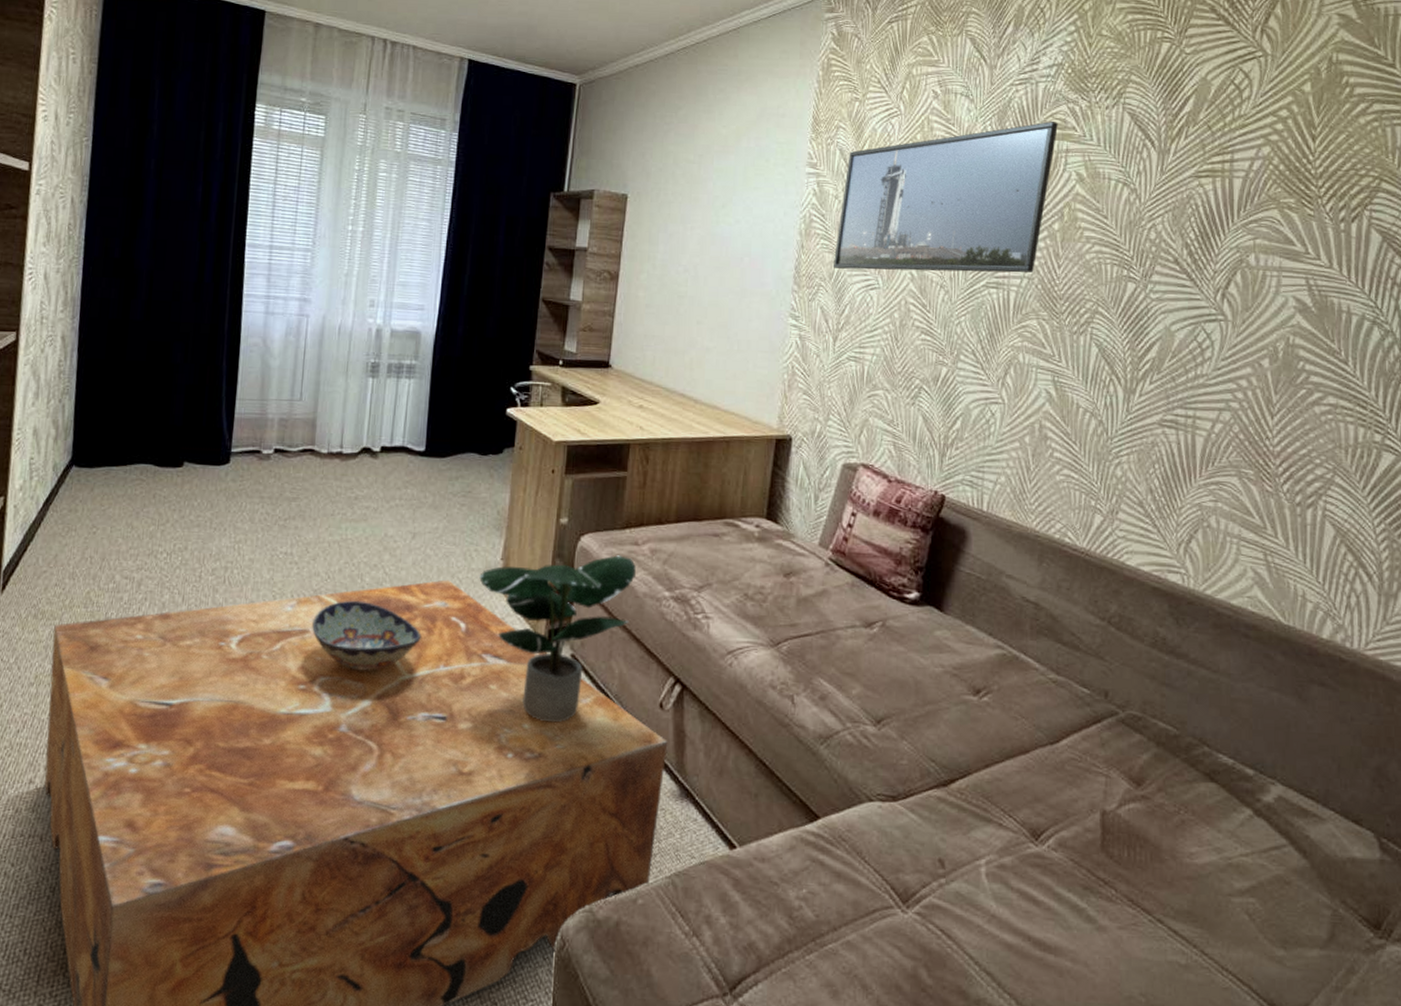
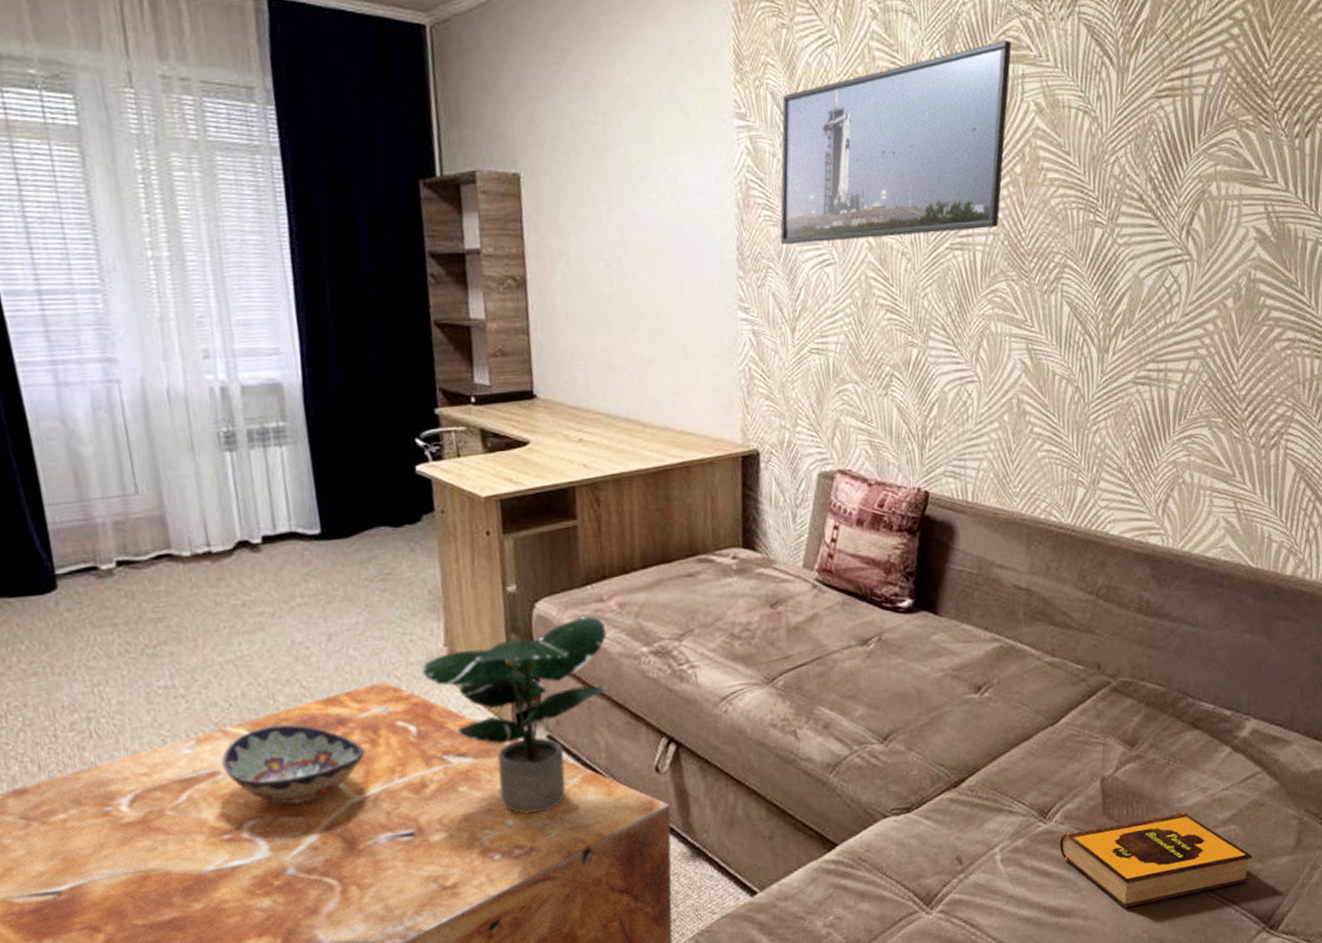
hardback book: none [1050,861,1275,968] -> present [1059,811,1253,908]

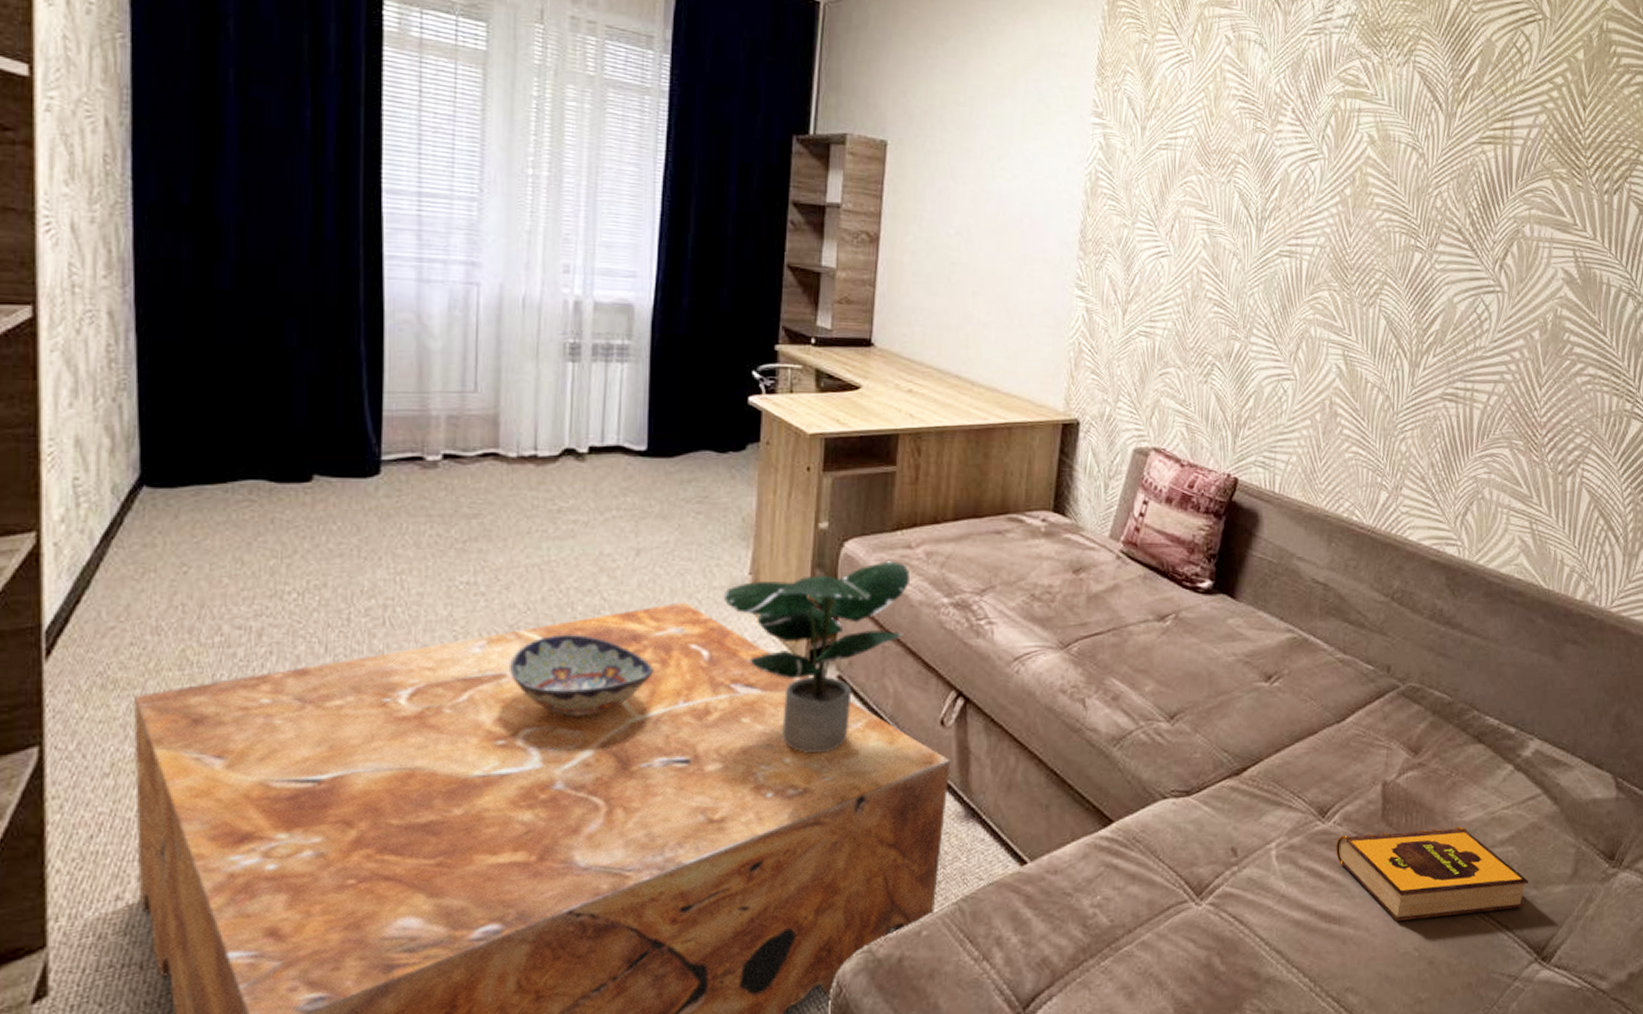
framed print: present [780,41,1012,244] -> none [1121,77,1351,241]

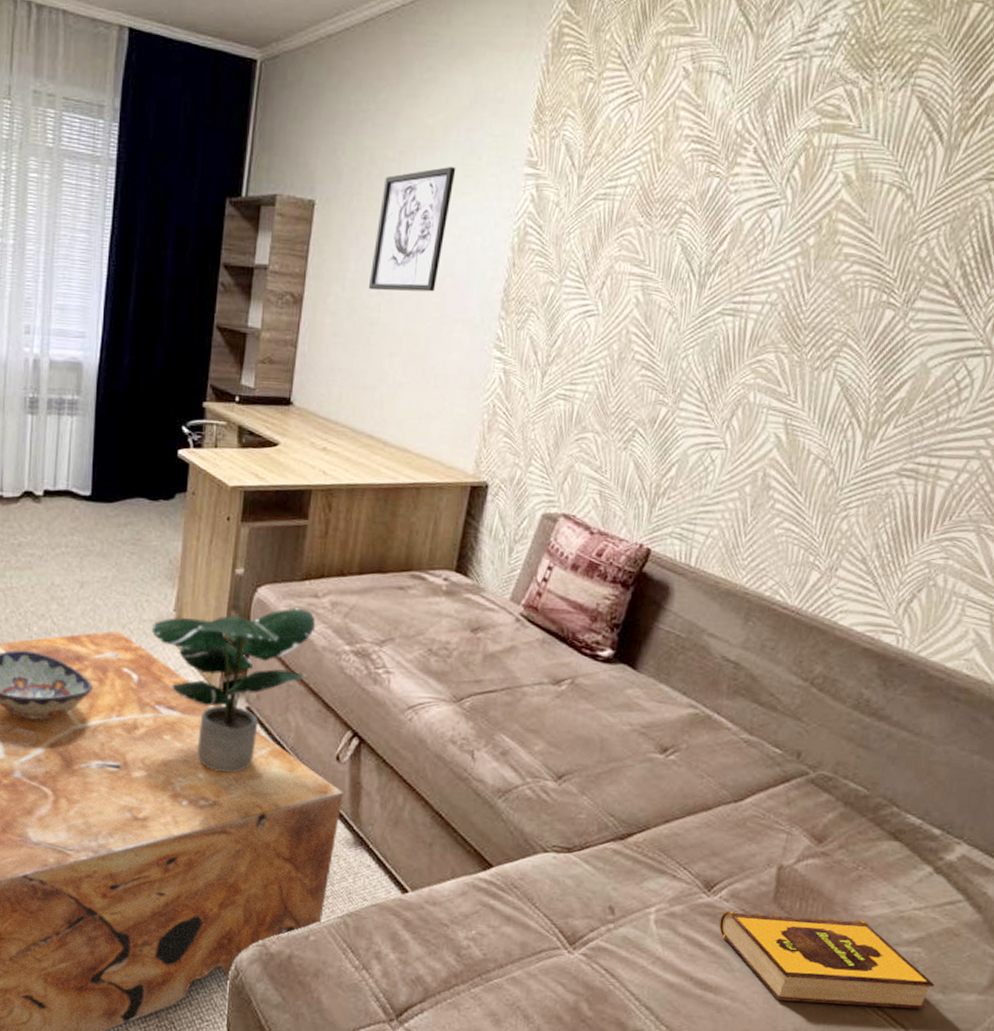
wall art: none [946,113,1027,233] -> present [368,167,456,292]

